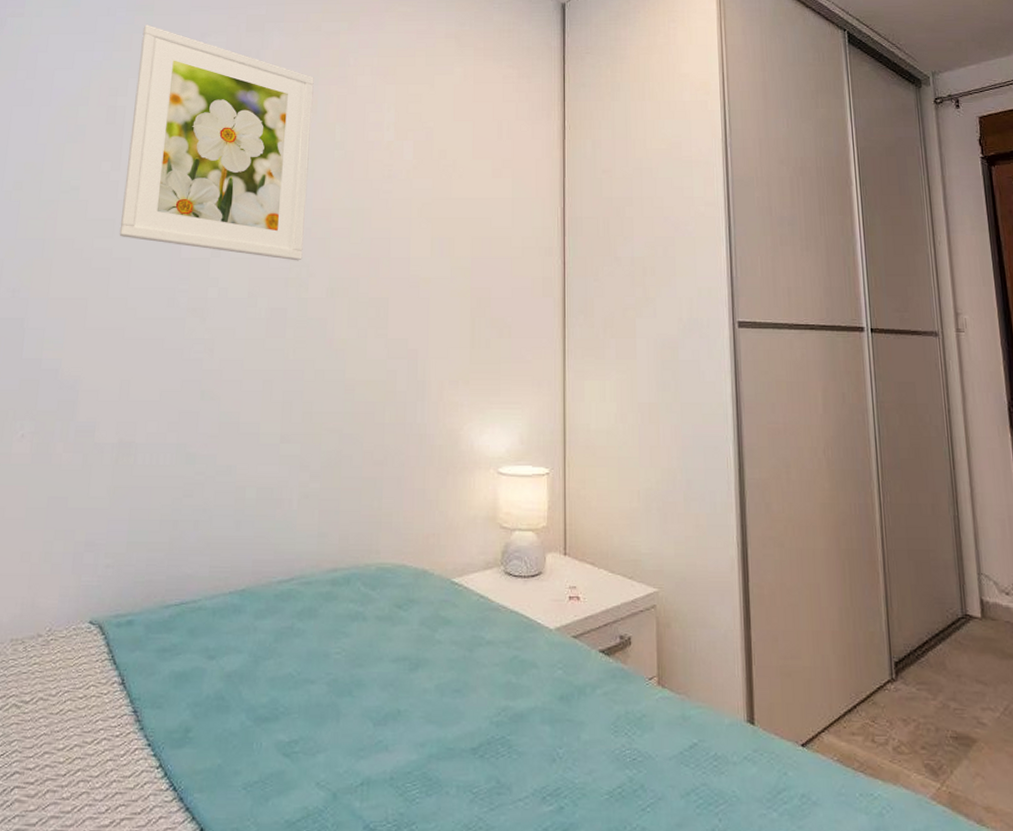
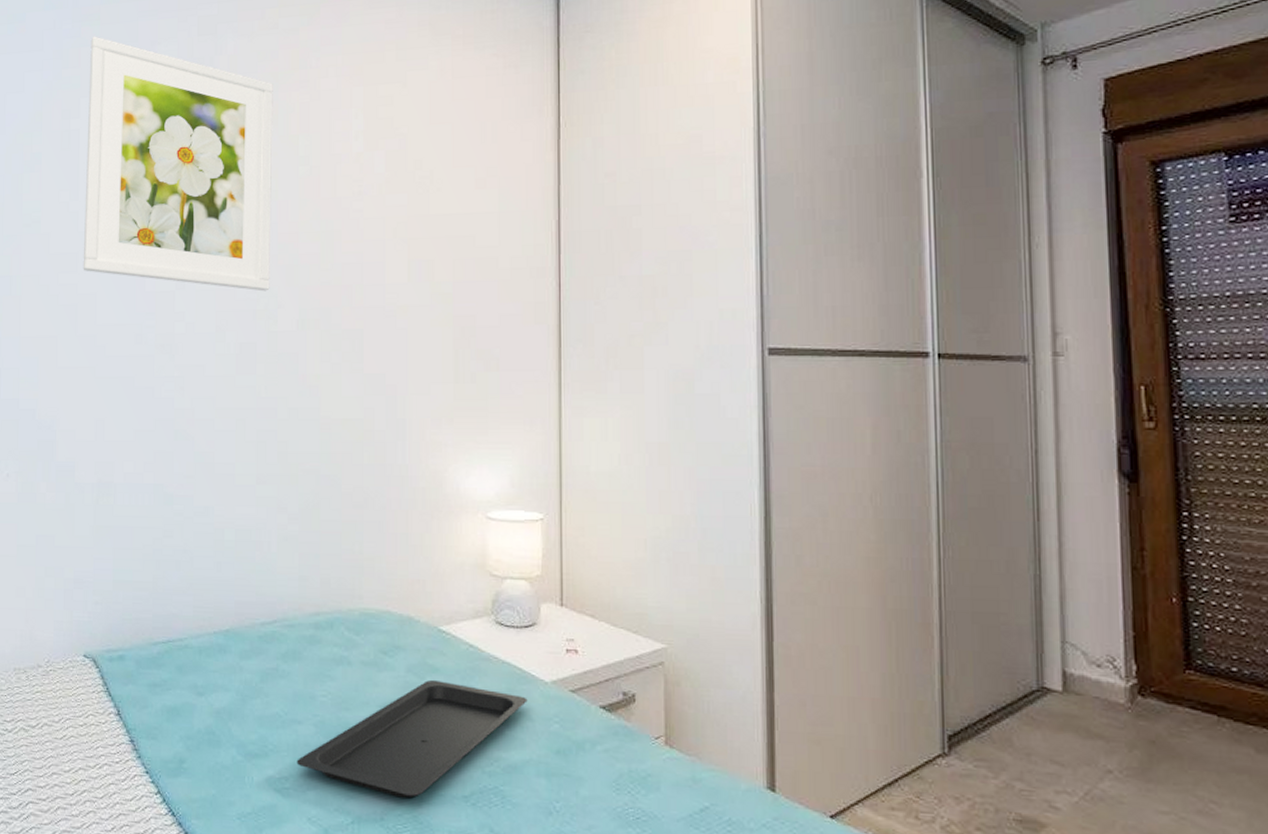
serving tray: none [307,631,534,755] -> present [296,679,528,799]

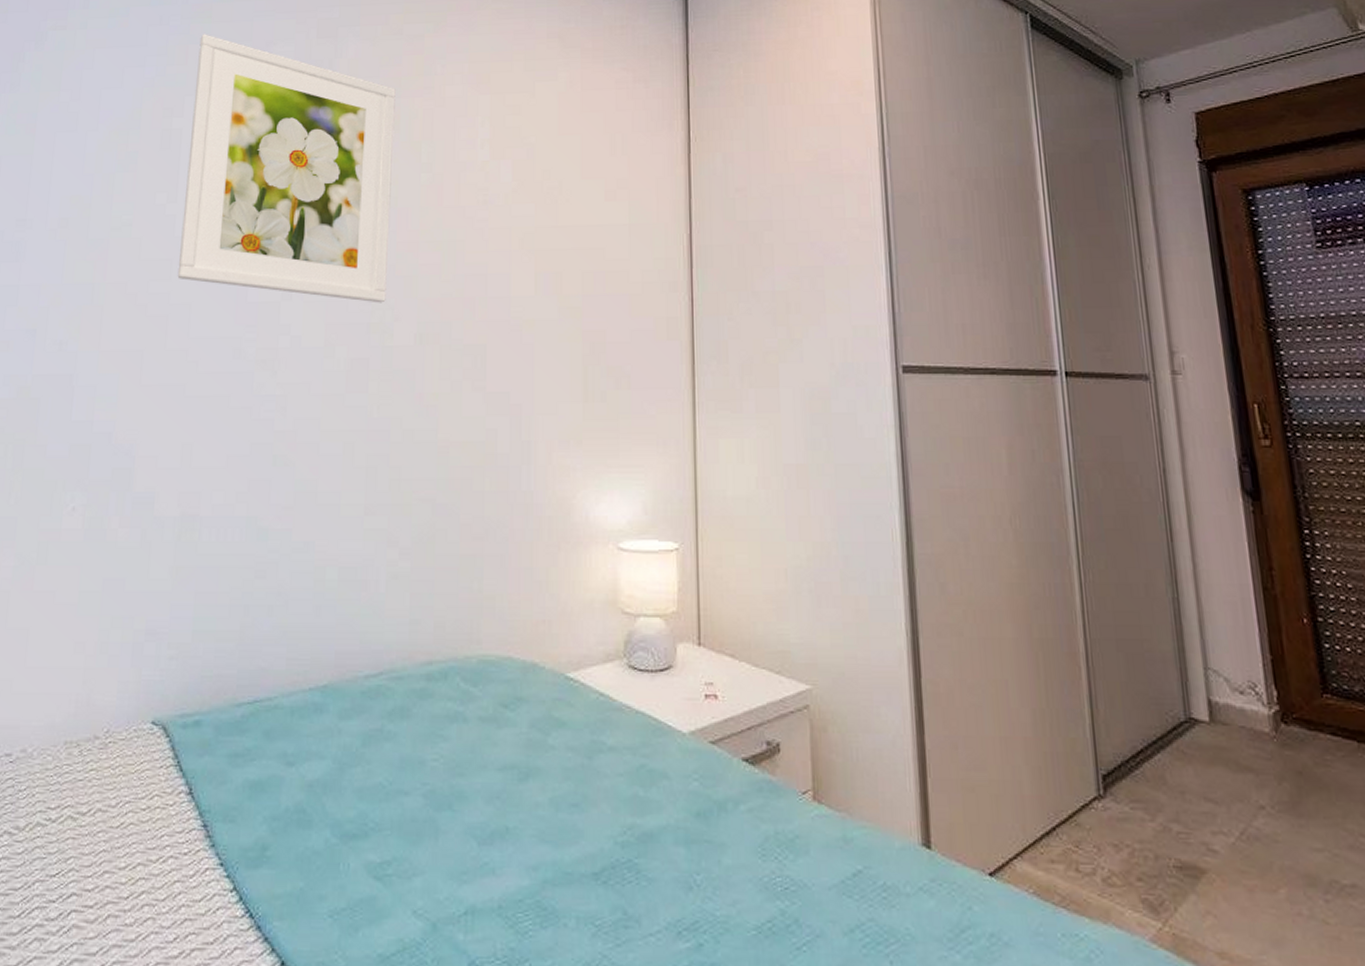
serving tray: present [296,679,528,799] -> none [401,735,664,880]

